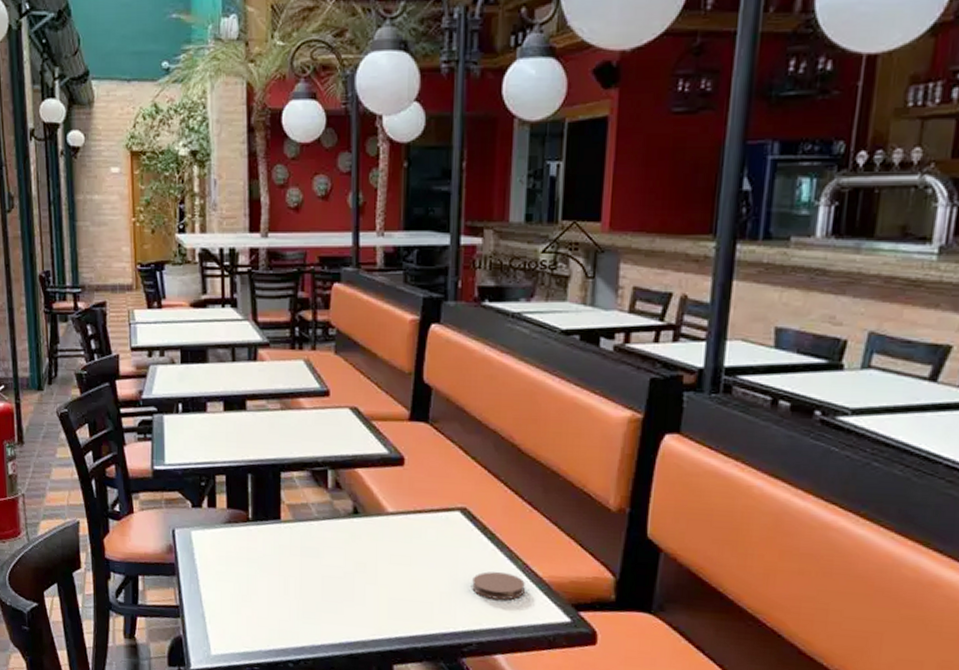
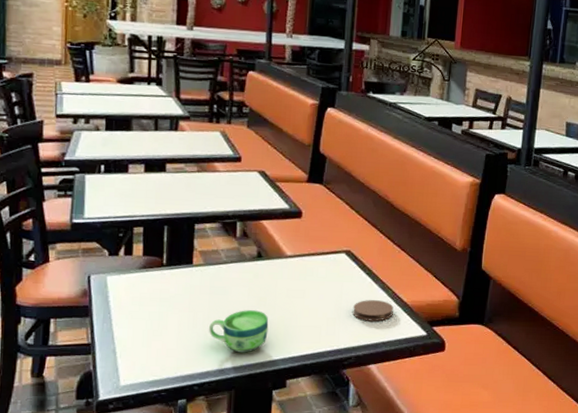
cup: none [301,577,370,629] -> present [208,310,269,353]

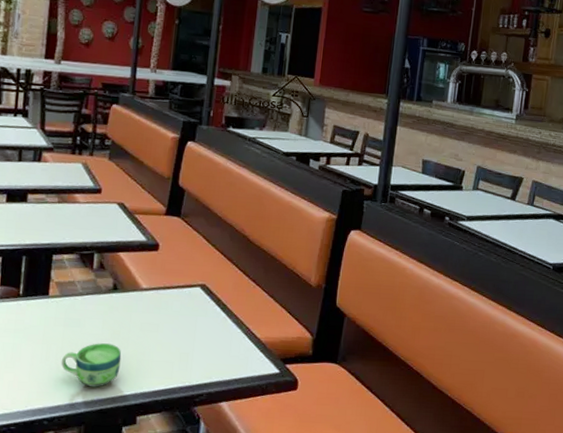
coaster: present [353,300,394,321] -> none [206,335,247,358]

